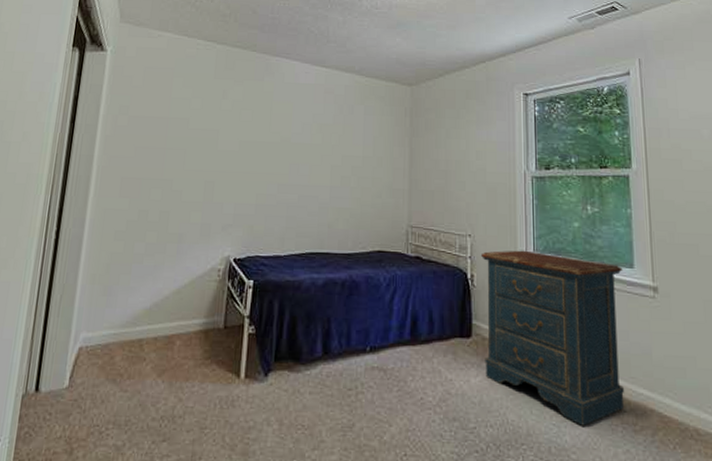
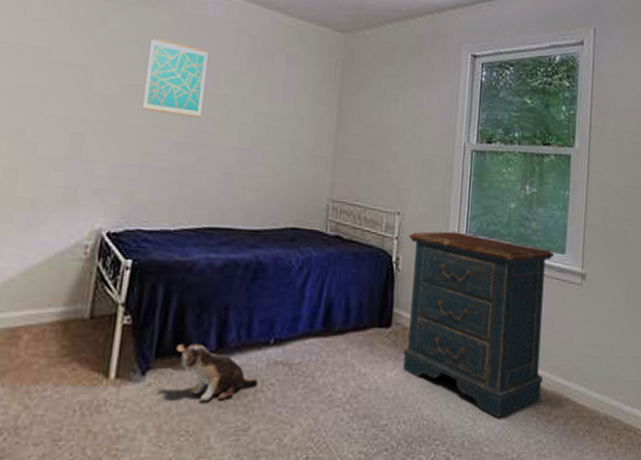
wall art: none [256,105,303,164] -> present [143,38,208,118]
plush toy: none [290,350,359,400] -> present [175,343,259,401]

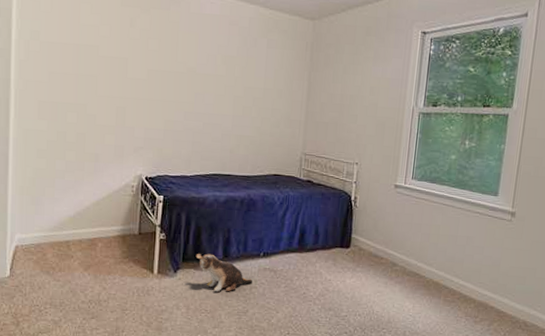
wall art: present [143,38,208,118] -> none [163,34,208,93]
dresser: present [403,231,555,418] -> none [359,177,488,317]

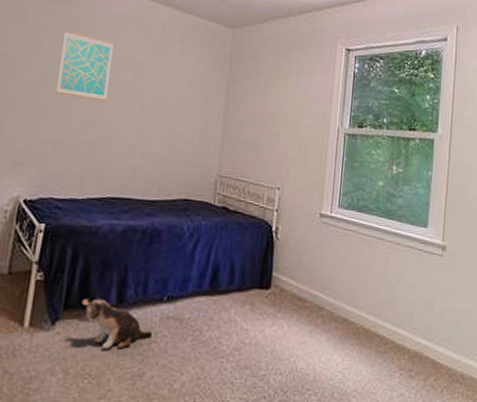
wall art: none [163,34,208,93] -> present [56,31,114,101]

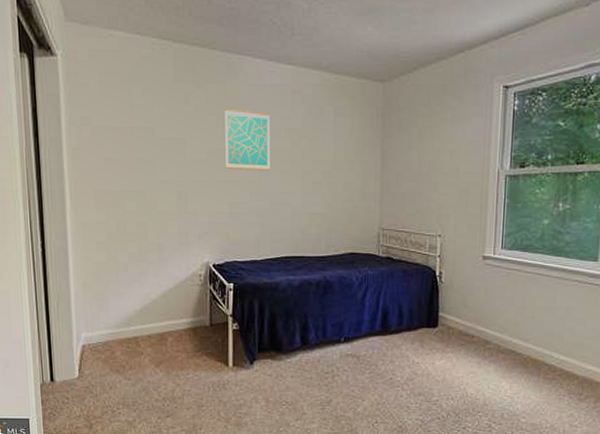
plush toy: present [81,298,153,349] -> none [272,342,335,382]

